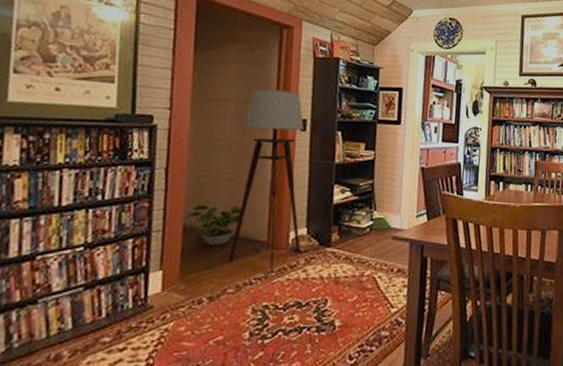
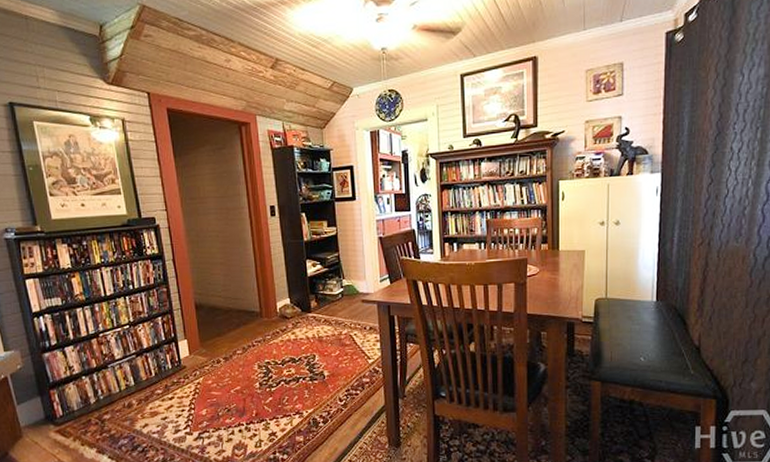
potted plant: present [185,205,242,245] -> none [195,284,236,317]
floor lamp: present [228,88,304,275] -> none [225,182,287,338]

